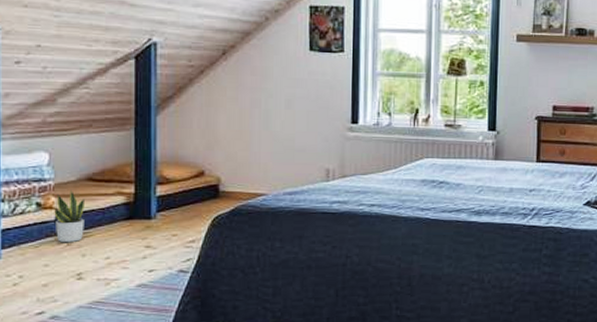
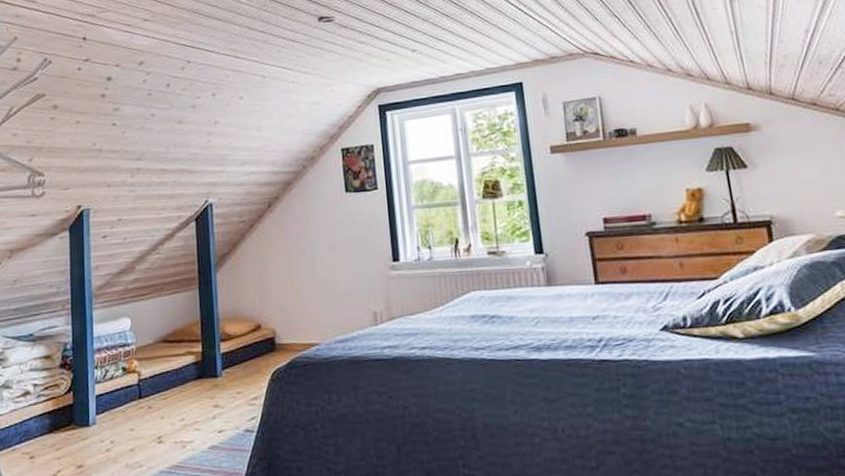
potted plant: present [54,189,84,243] -> none [137,352,162,406]

